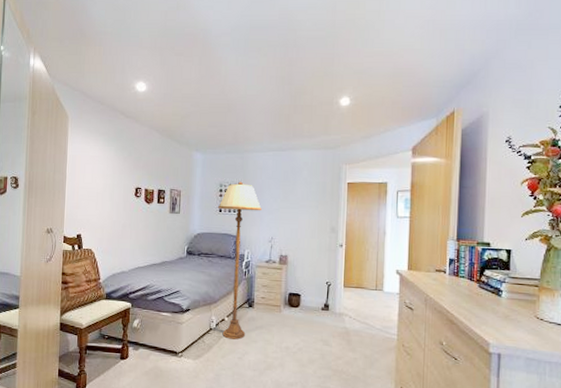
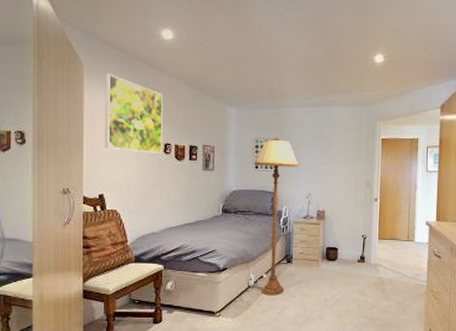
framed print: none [83,123,135,197] -> present [104,73,163,153]

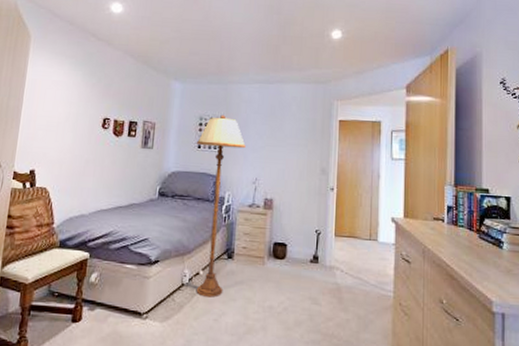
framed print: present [104,73,163,153] -> none [42,44,107,128]

